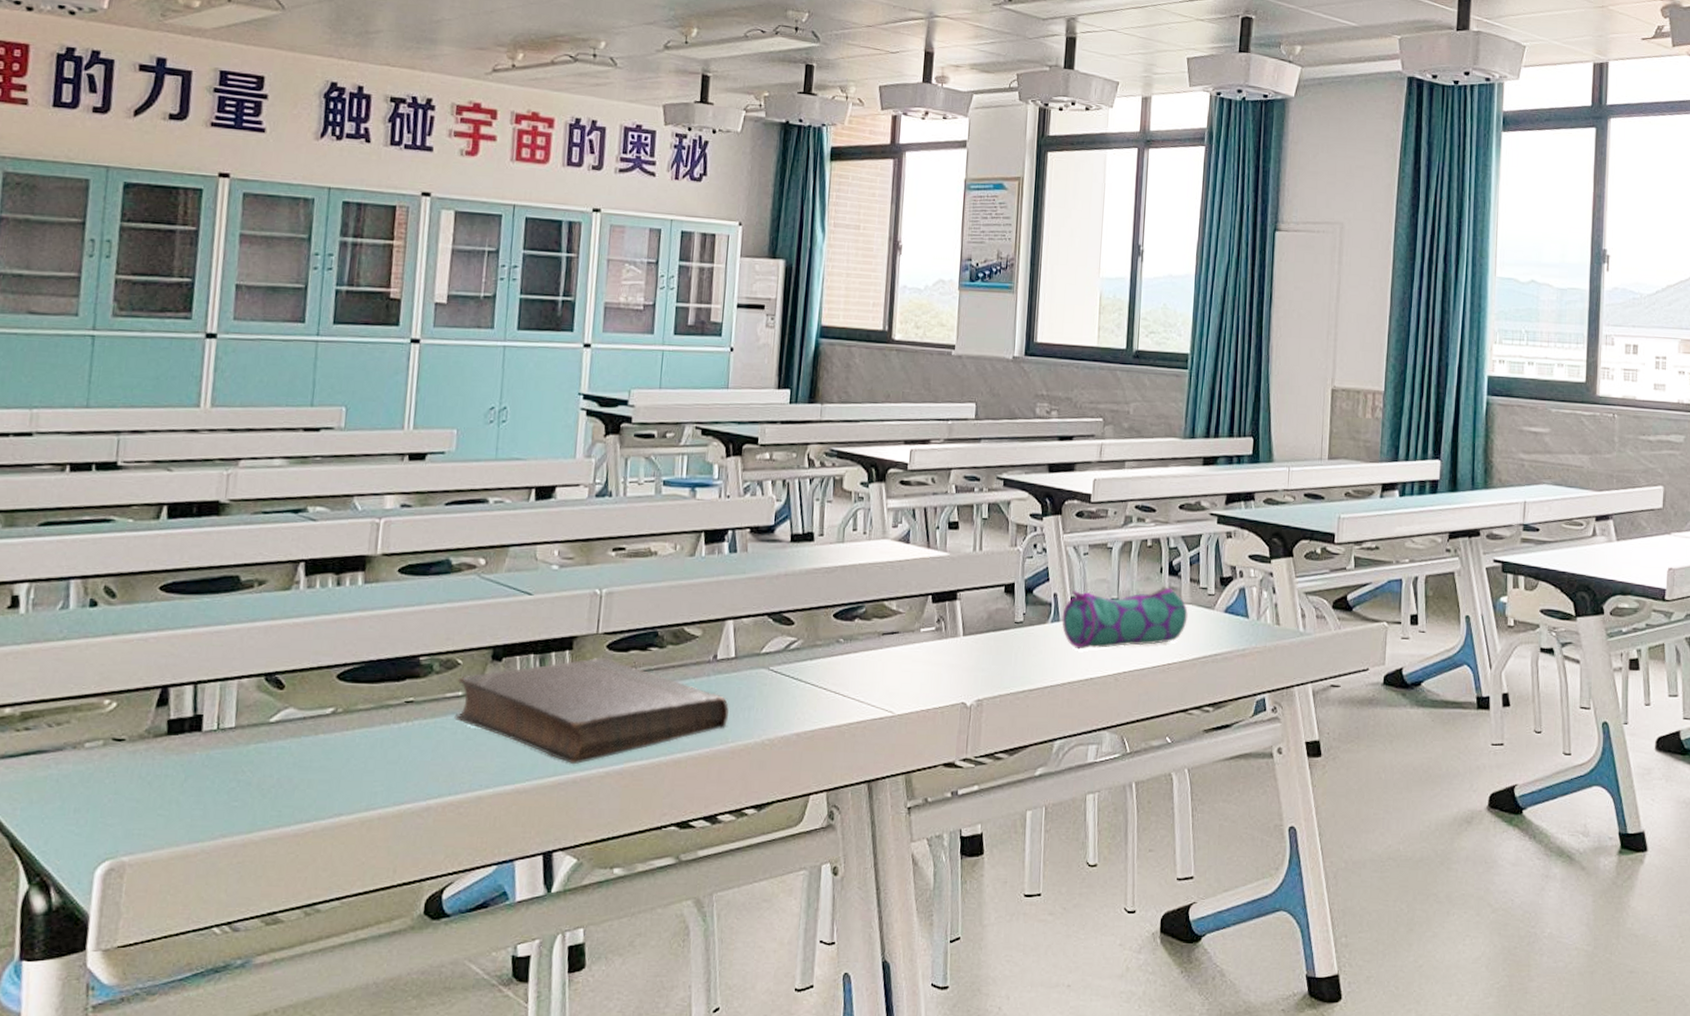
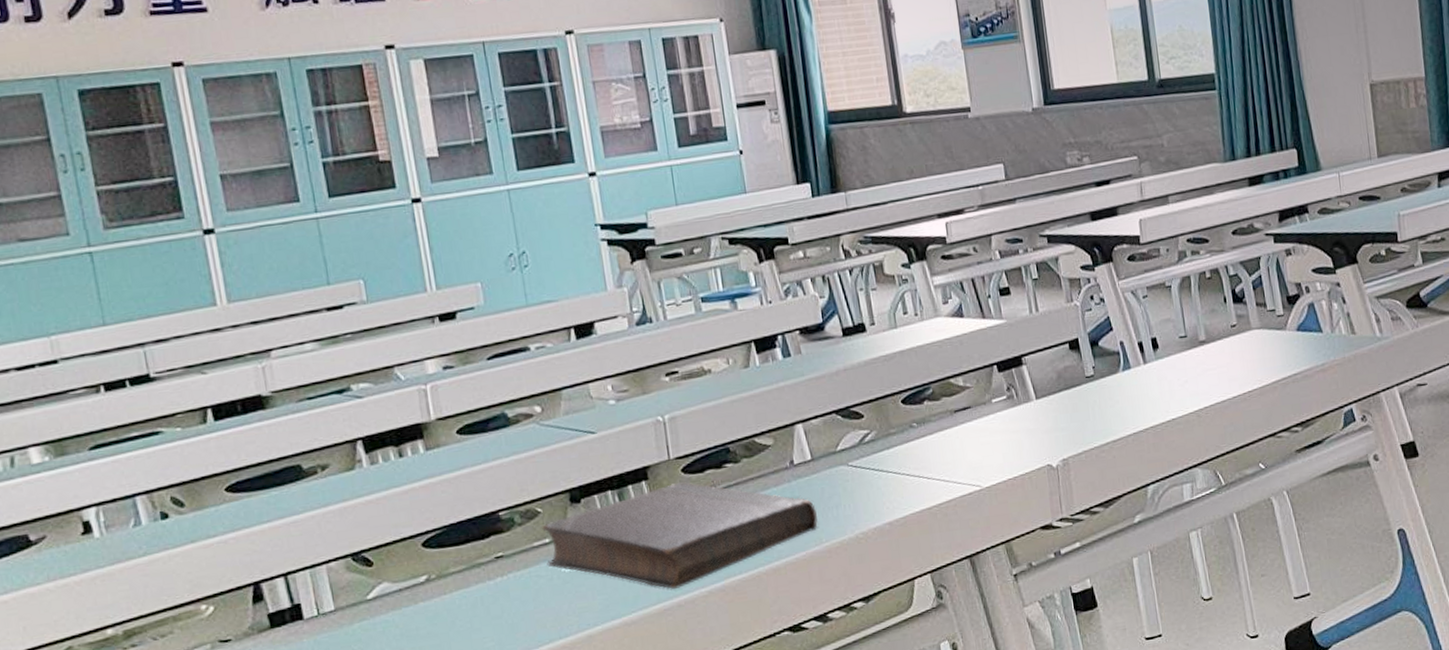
pencil case: present [1062,586,1188,650] -> none [1132,315,1260,393]

